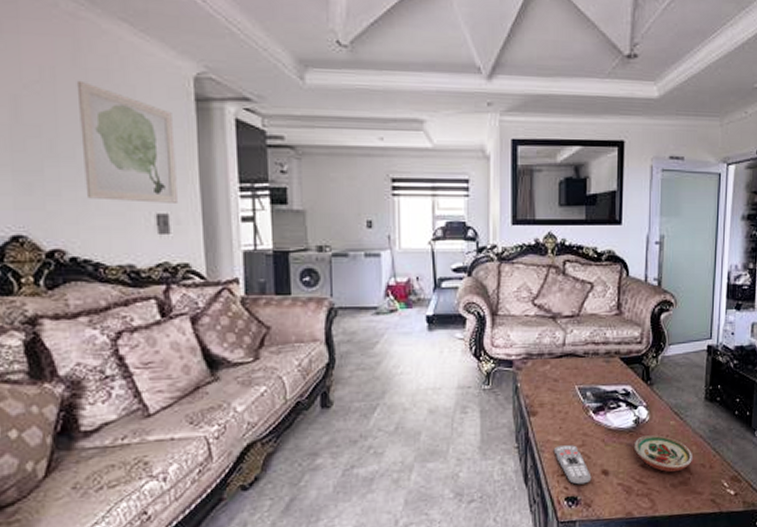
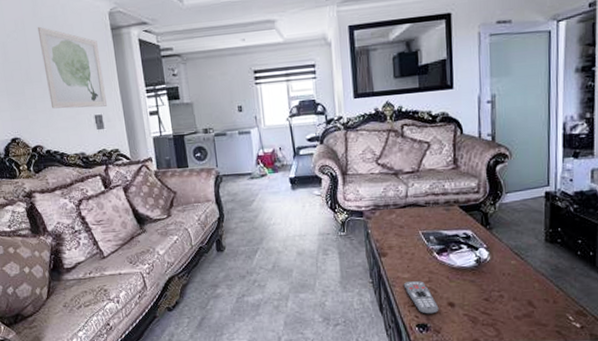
decorative bowl: present [635,435,693,473] -> none [478,273,536,306]

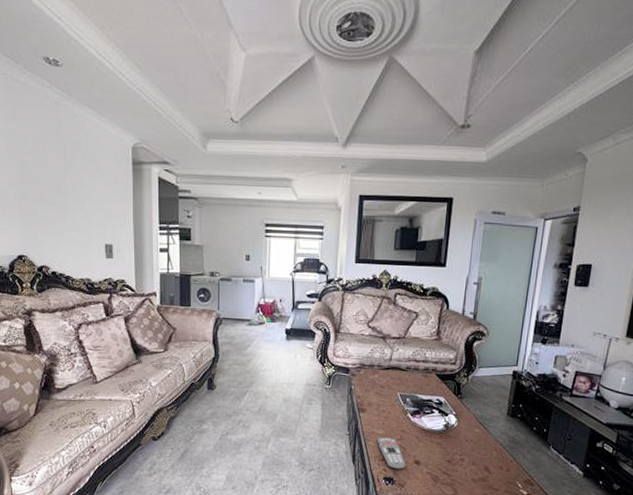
wall art: present [37,26,107,109] -> none [58,149,119,237]

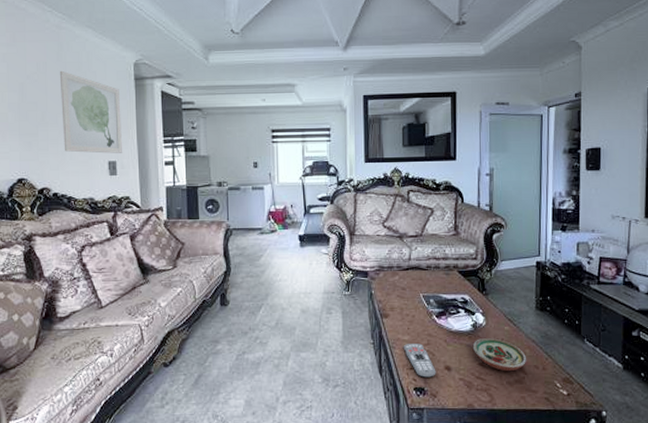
wall art: none [58,149,119,237] -> present [59,70,122,154]
decorative bowl: none [443,438,493,470] -> present [473,338,527,372]

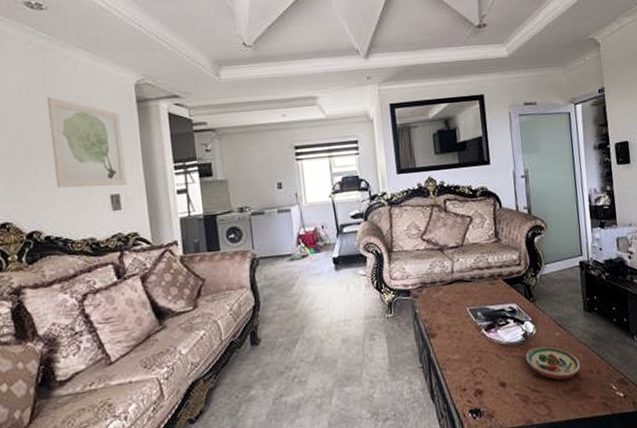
remote control: present [403,344,436,378] -> none [454,361,491,398]

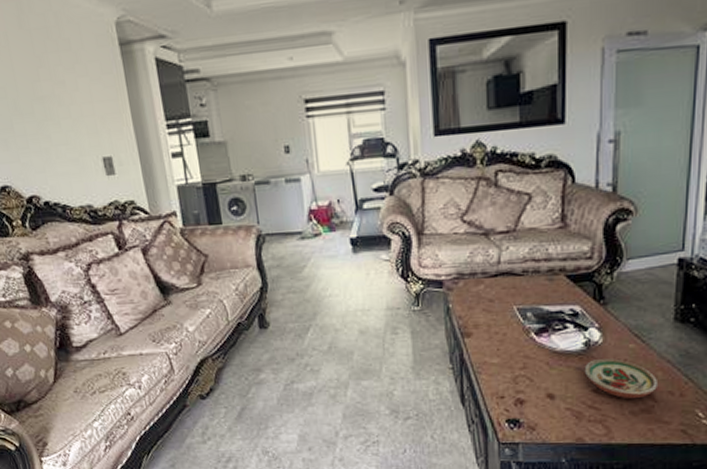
wall art: present [46,96,126,188] -> none [24,41,118,149]

